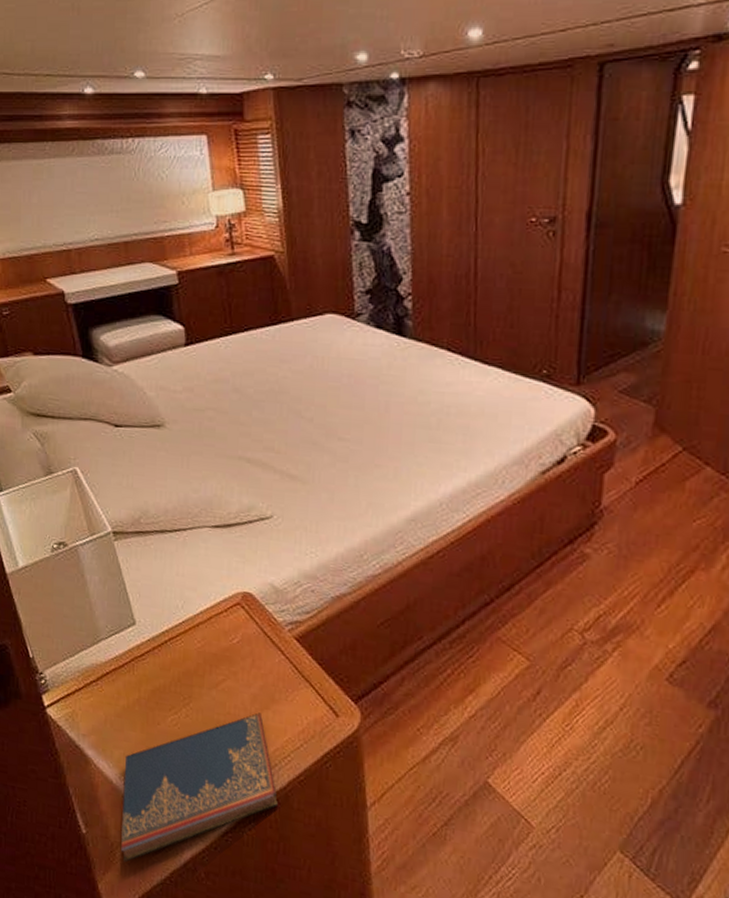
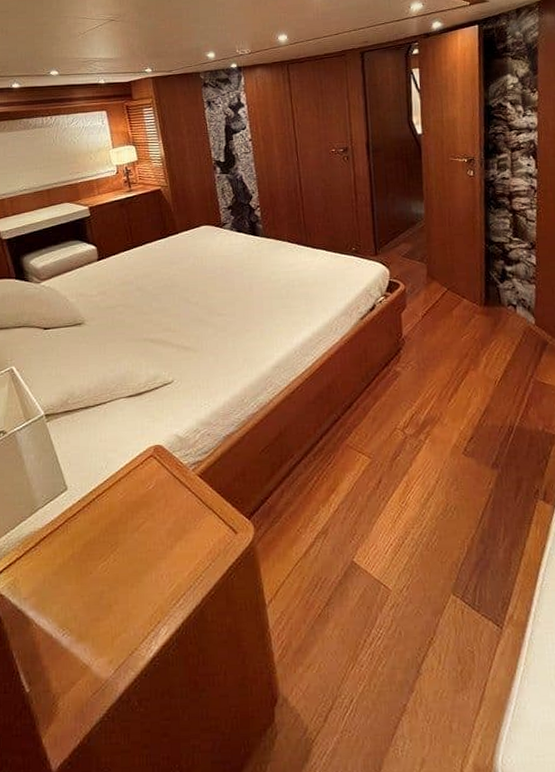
hardcover book: present [121,713,278,863] -> none [62,544,195,711]

